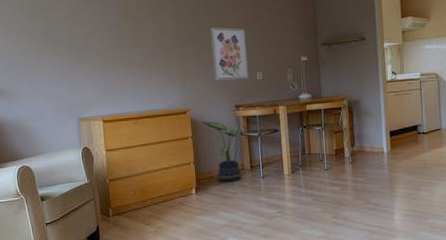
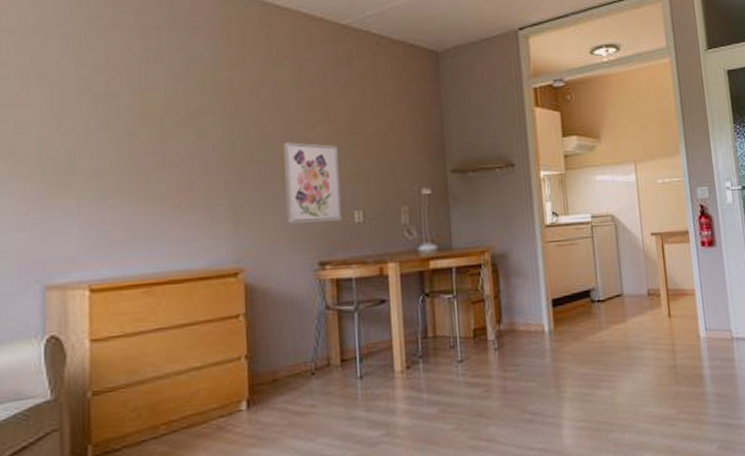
potted plant: present [201,121,243,183] -> none [262,287,330,389]

